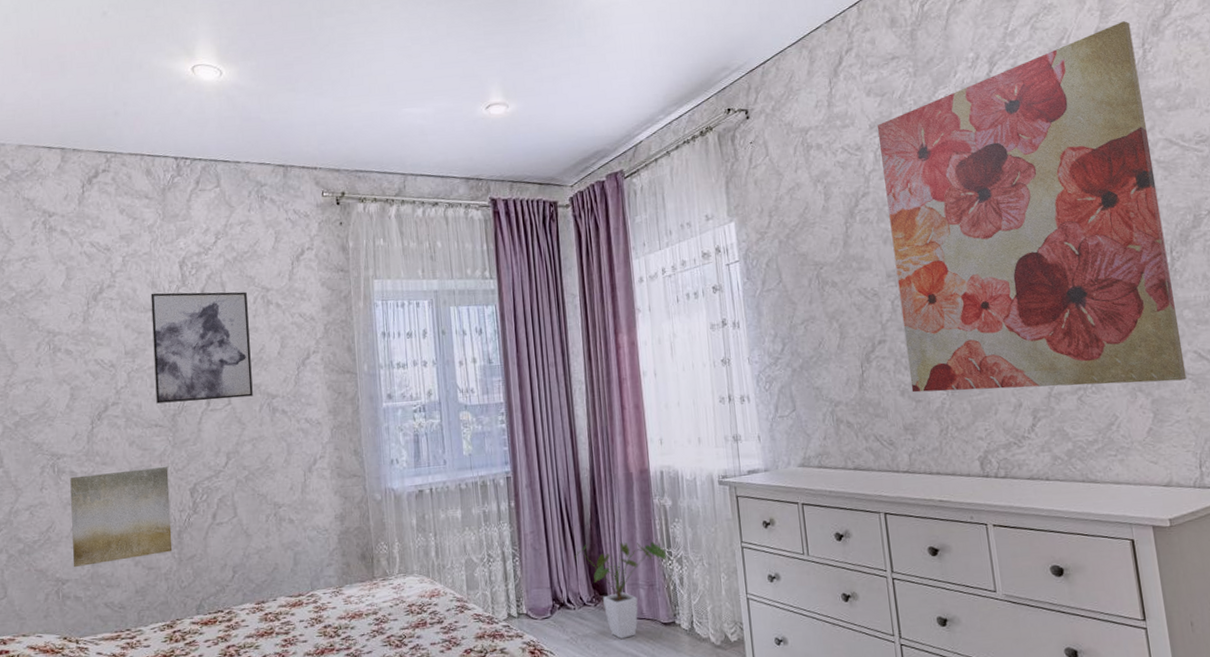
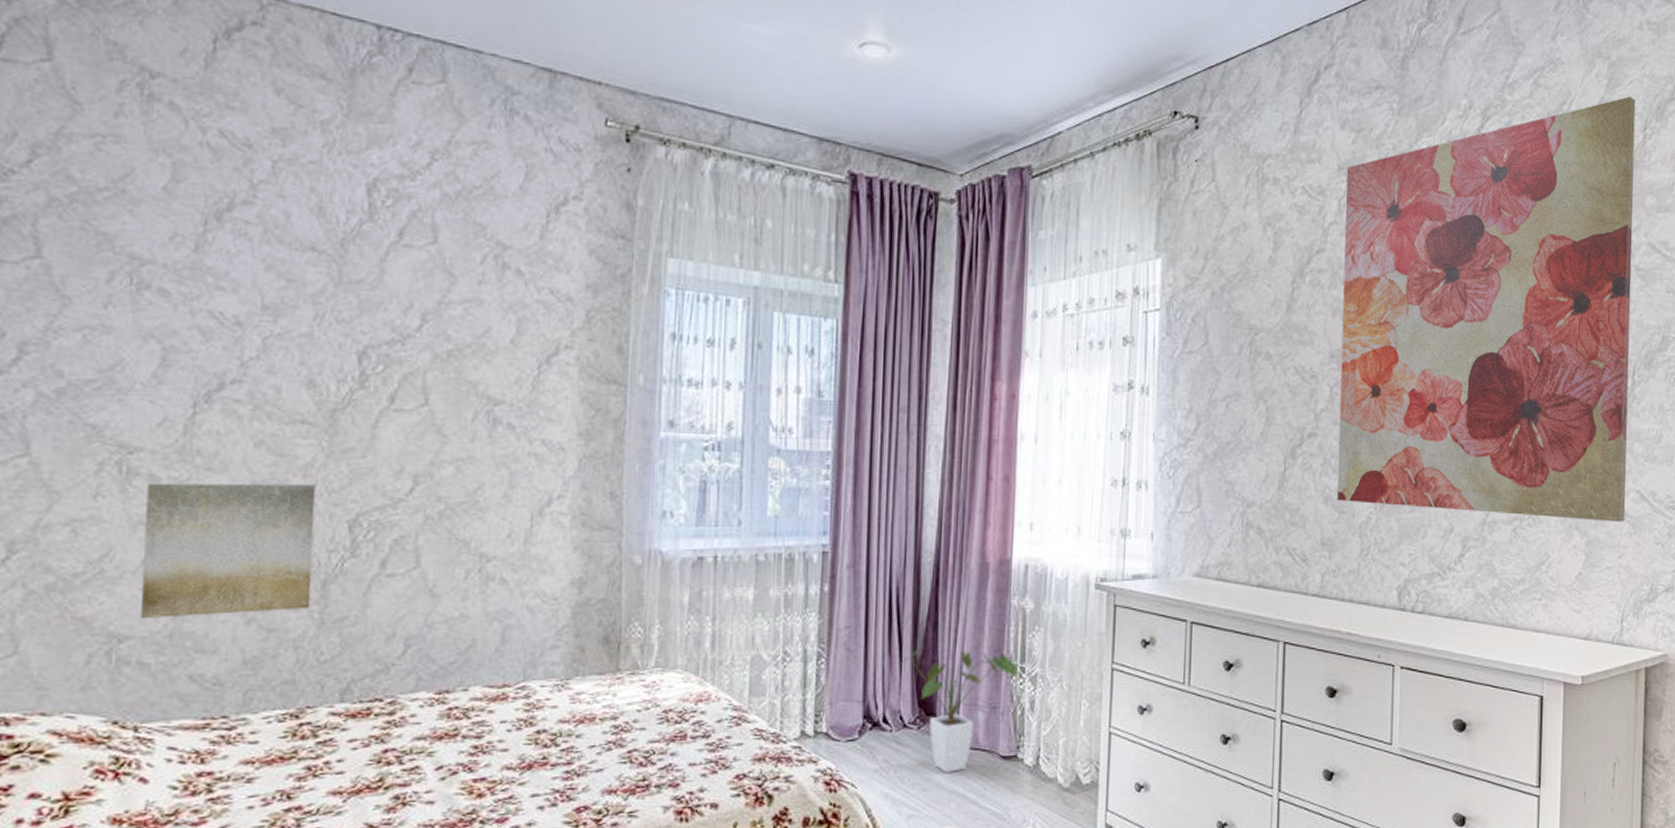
wall art: present [150,291,253,404] -> none [307,224,471,398]

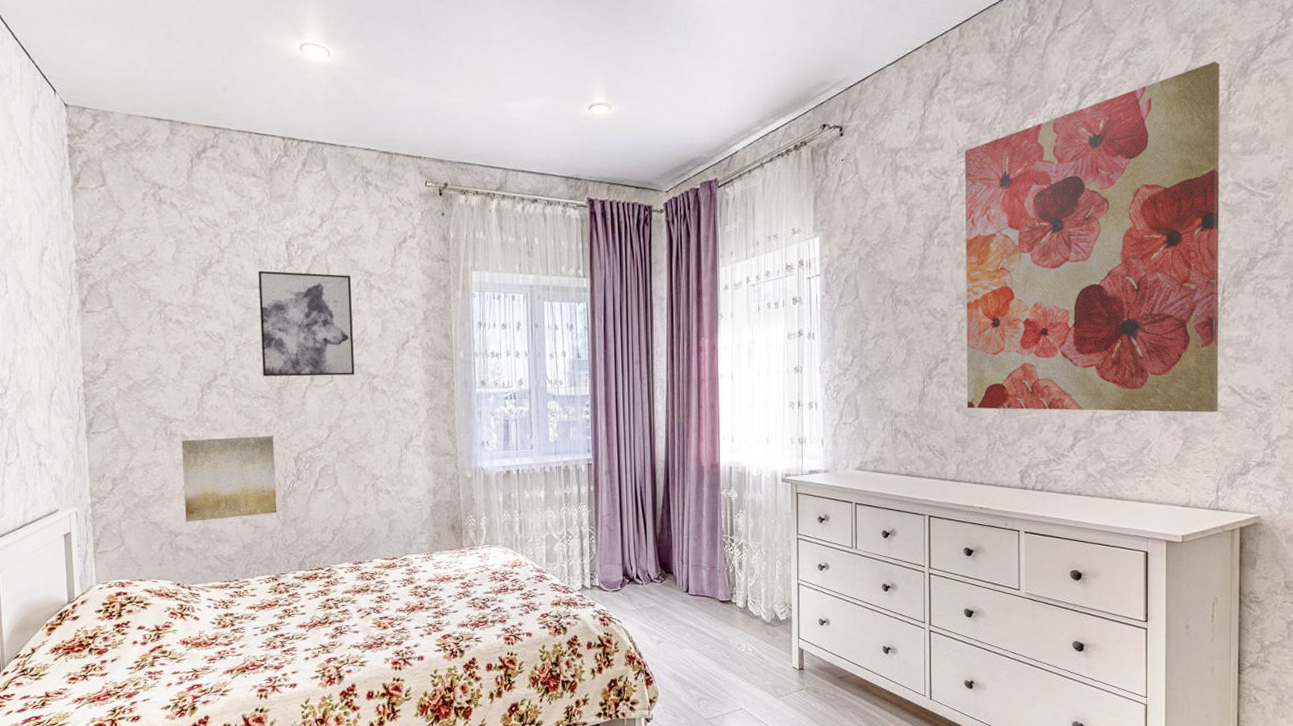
wall art: none [307,224,471,398] -> present [258,270,355,377]
house plant: present [900,650,1018,773] -> none [646,528,728,612]

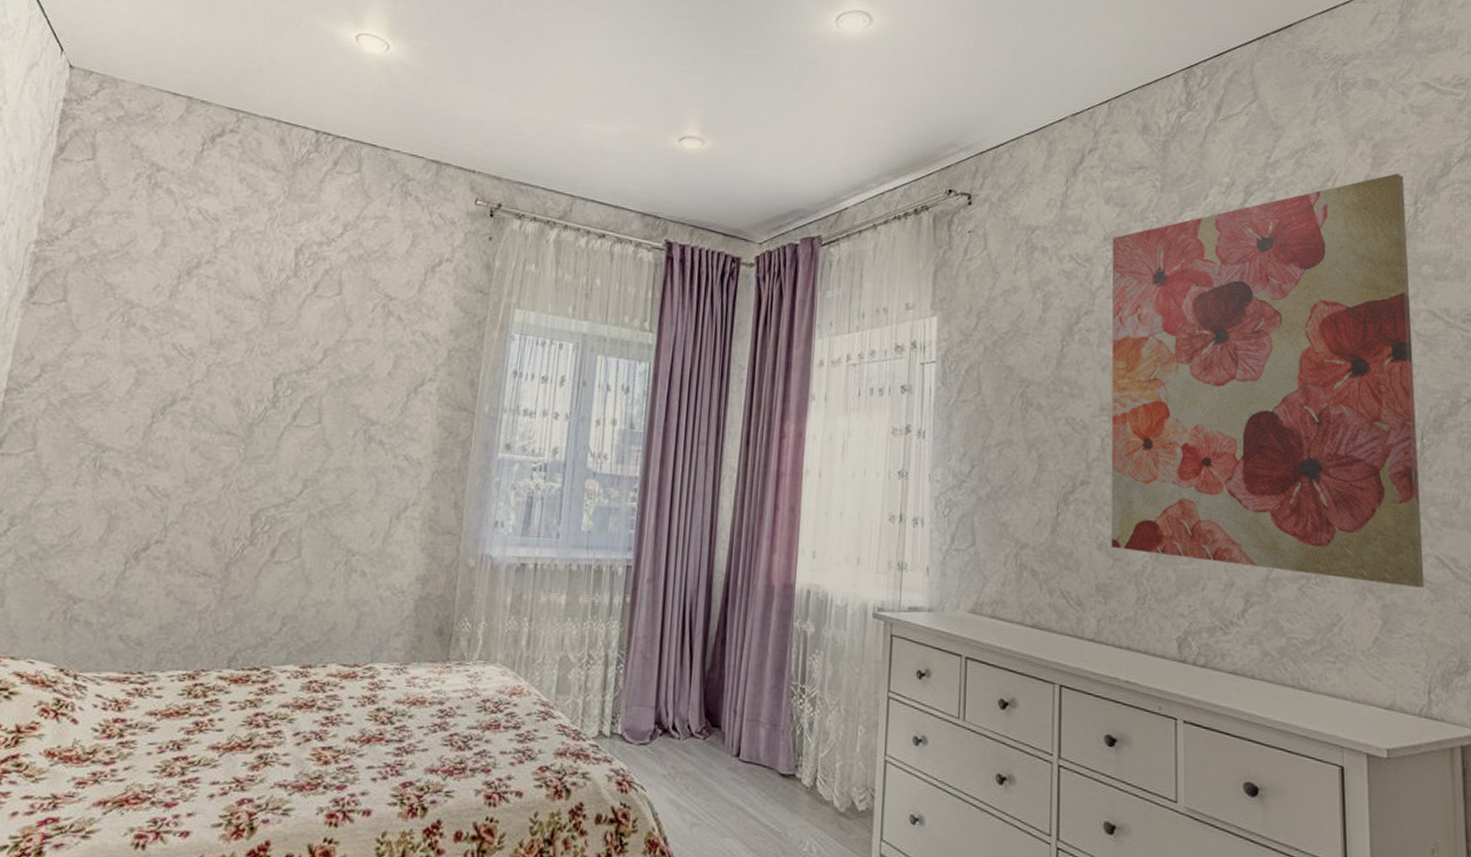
wall art: present [182,436,277,523] -> none [92,476,231,587]
wall art: present [258,270,355,377] -> none [234,278,366,418]

